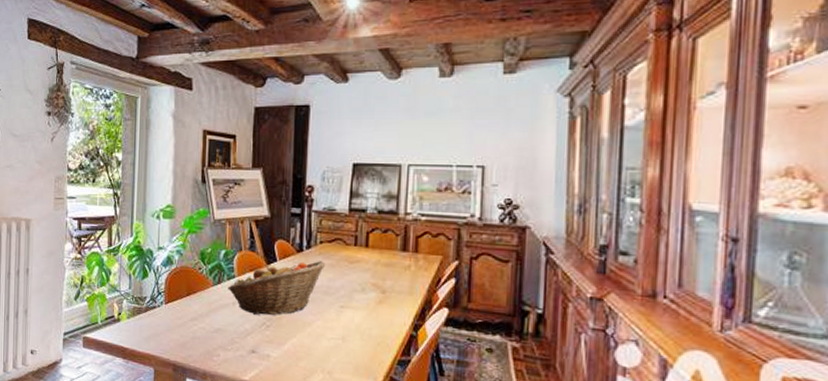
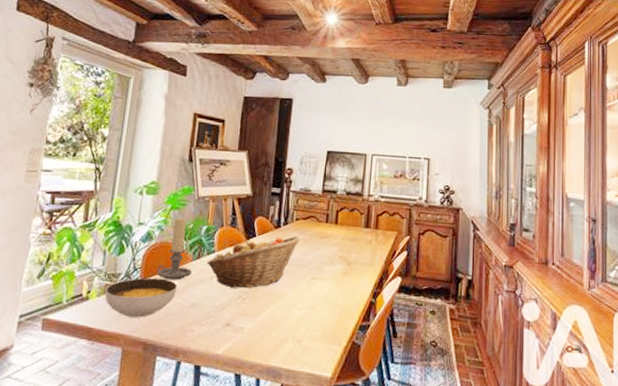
soup bowl: none [134,301,201,341] -> present [105,277,178,318]
candle holder: none [180,241,213,305] -> present [157,217,192,280]

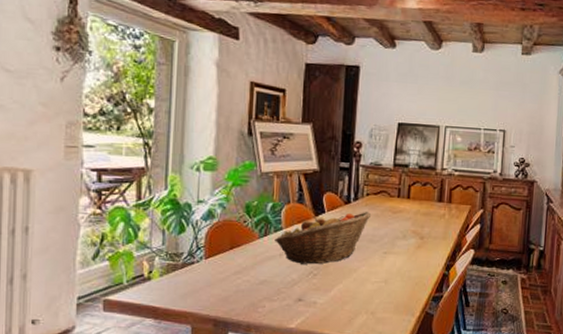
soup bowl: present [105,277,178,318] -> none [168,256,246,296]
candle holder: present [157,217,192,280] -> none [222,194,259,258]

